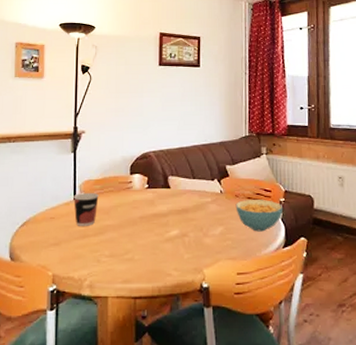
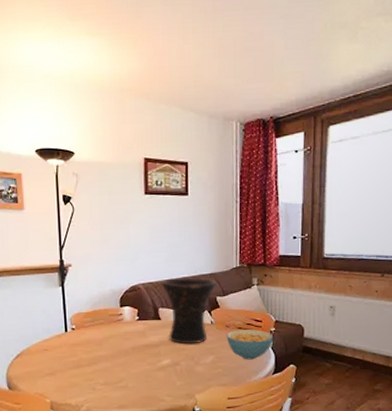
cup: present [73,192,99,226] -> none [65,324,90,357]
vase: none [171,146,226,215] -> present [161,278,216,345]

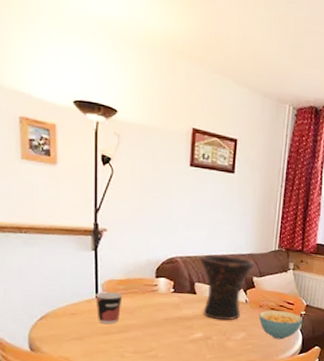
cup: none [65,324,90,357] -> present [95,291,123,324]

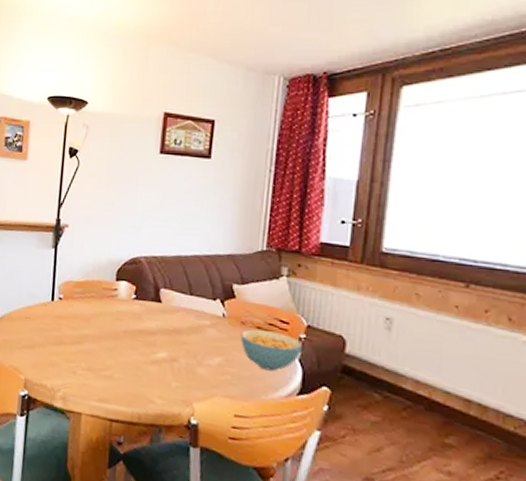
cup: present [95,291,123,324] -> none [51,294,79,333]
vase: present [199,254,254,321] -> none [166,254,234,339]

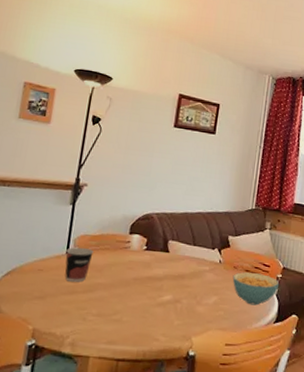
cup: none [51,294,79,333] -> present [65,247,94,282]

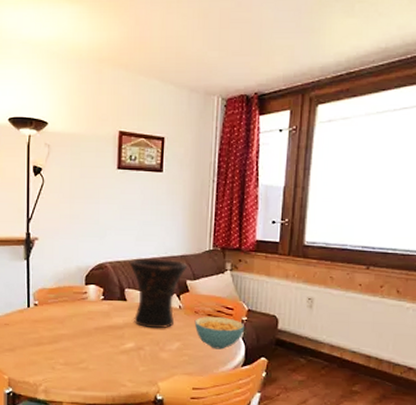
cup: present [65,247,94,282] -> none [27,300,53,334]
vase: none [174,211,230,282] -> present [129,258,187,329]

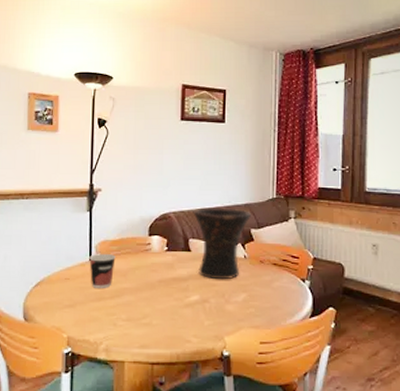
cup: none [27,300,53,334] -> present [89,253,116,288]
cereal bowl: present [194,317,244,350] -> none [260,266,310,300]

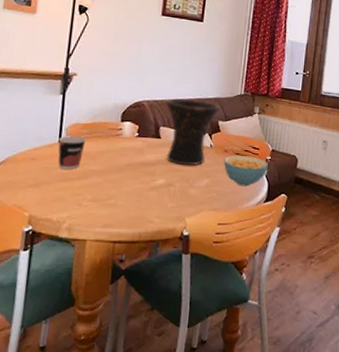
cereal bowl: none [260,266,310,300] -> present [223,155,268,187]

